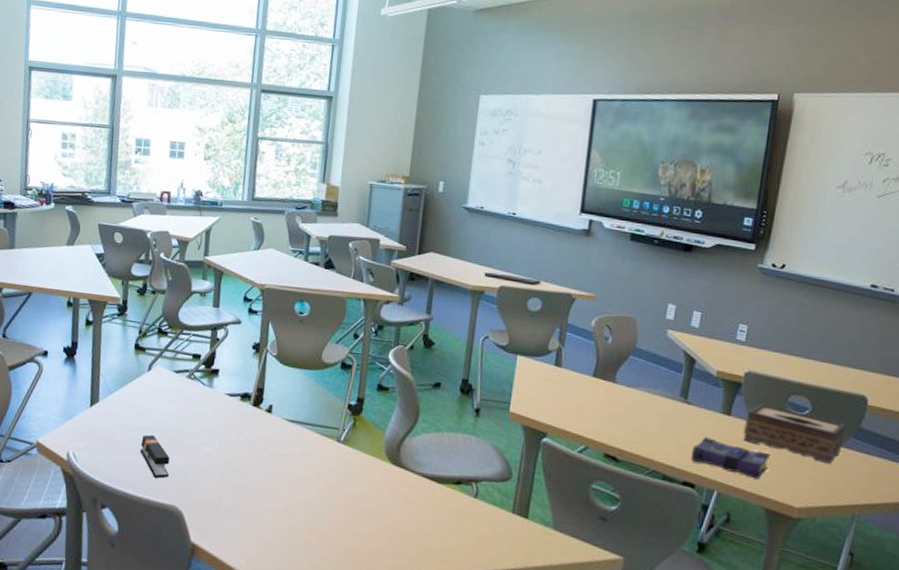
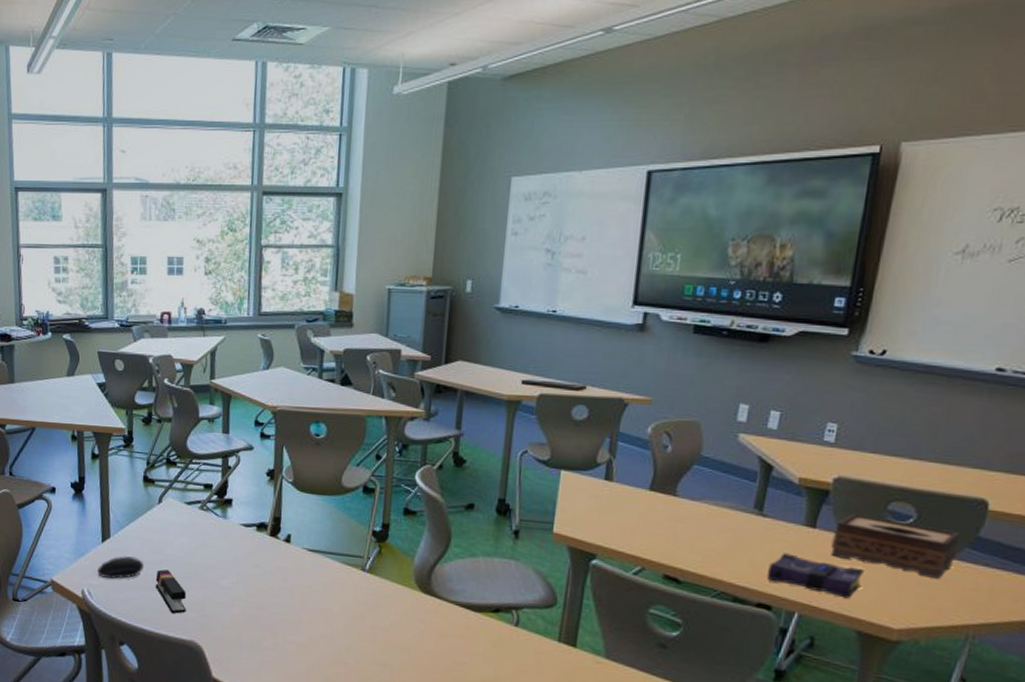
computer mouse: none [84,420,131,443] -> present [97,556,145,579]

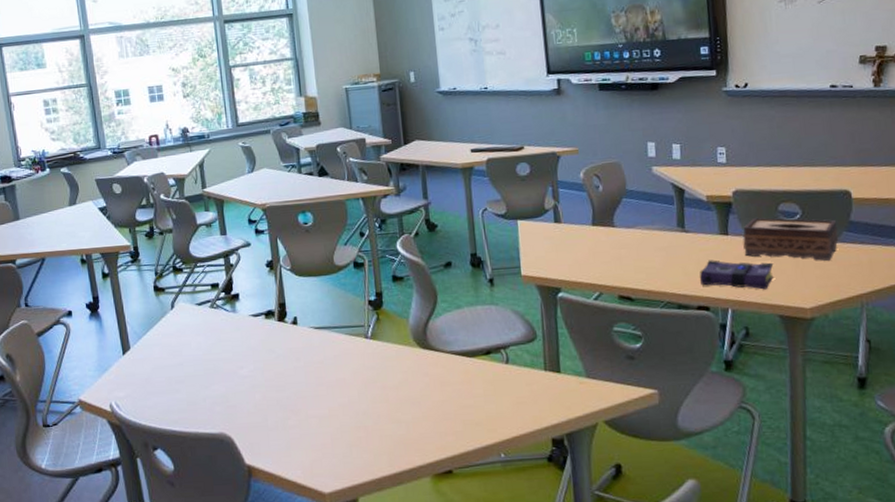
computer mouse: present [97,556,145,579] -> none [122,363,167,388]
stapler: present [155,569,187,614] -> none [178,370,212,410]

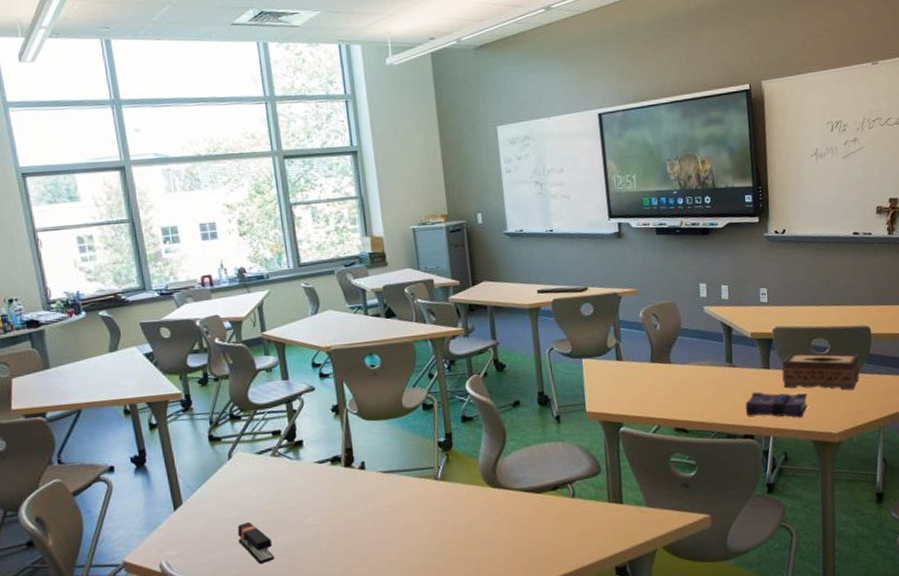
stapler: none [178,370,212,410] -> present [237,522,274,564]

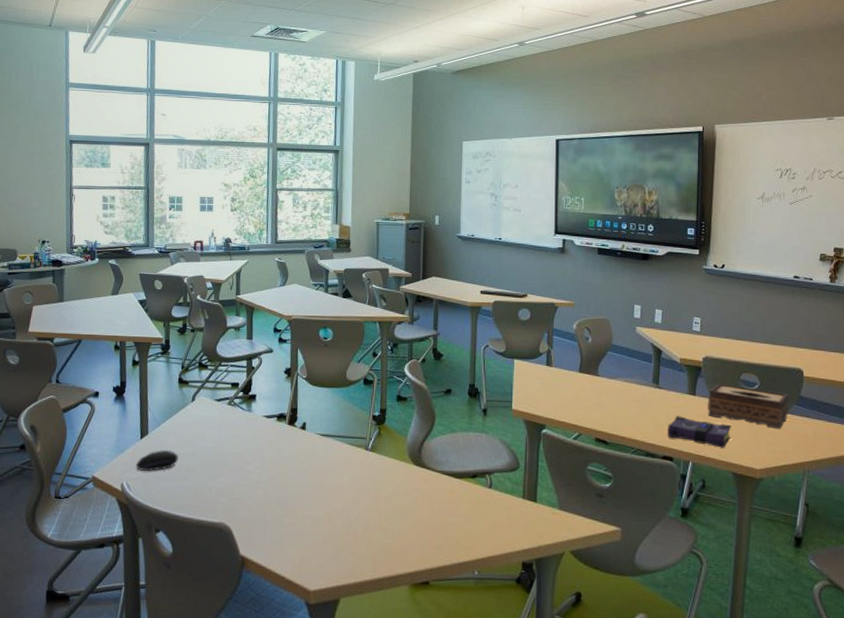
computer mouse: none [174,517,224,546] -> present [136,450,179,471]
stapler: present [237,522,274,564] -> none [188,460,217,499]

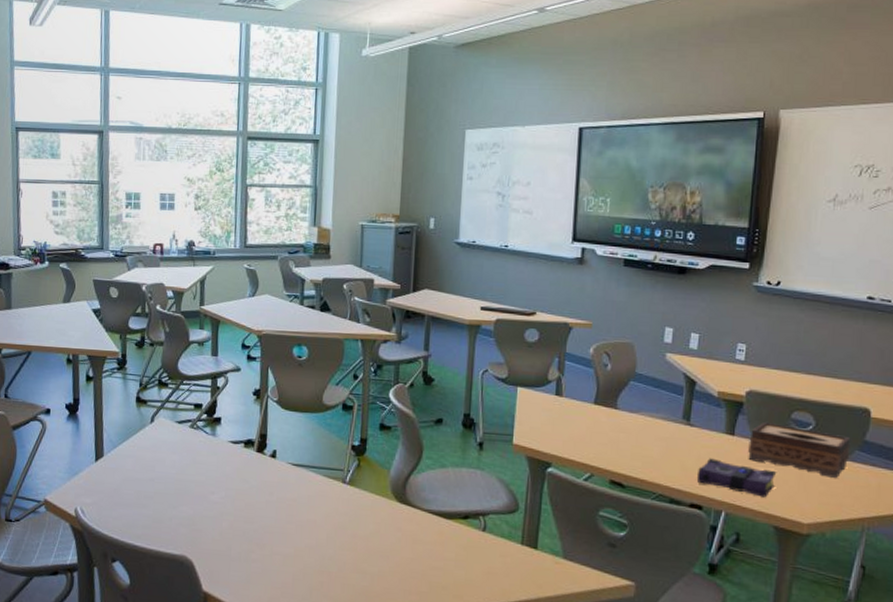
computer mouse: present [136,450,179,471] -> none [90,474,137,497]

